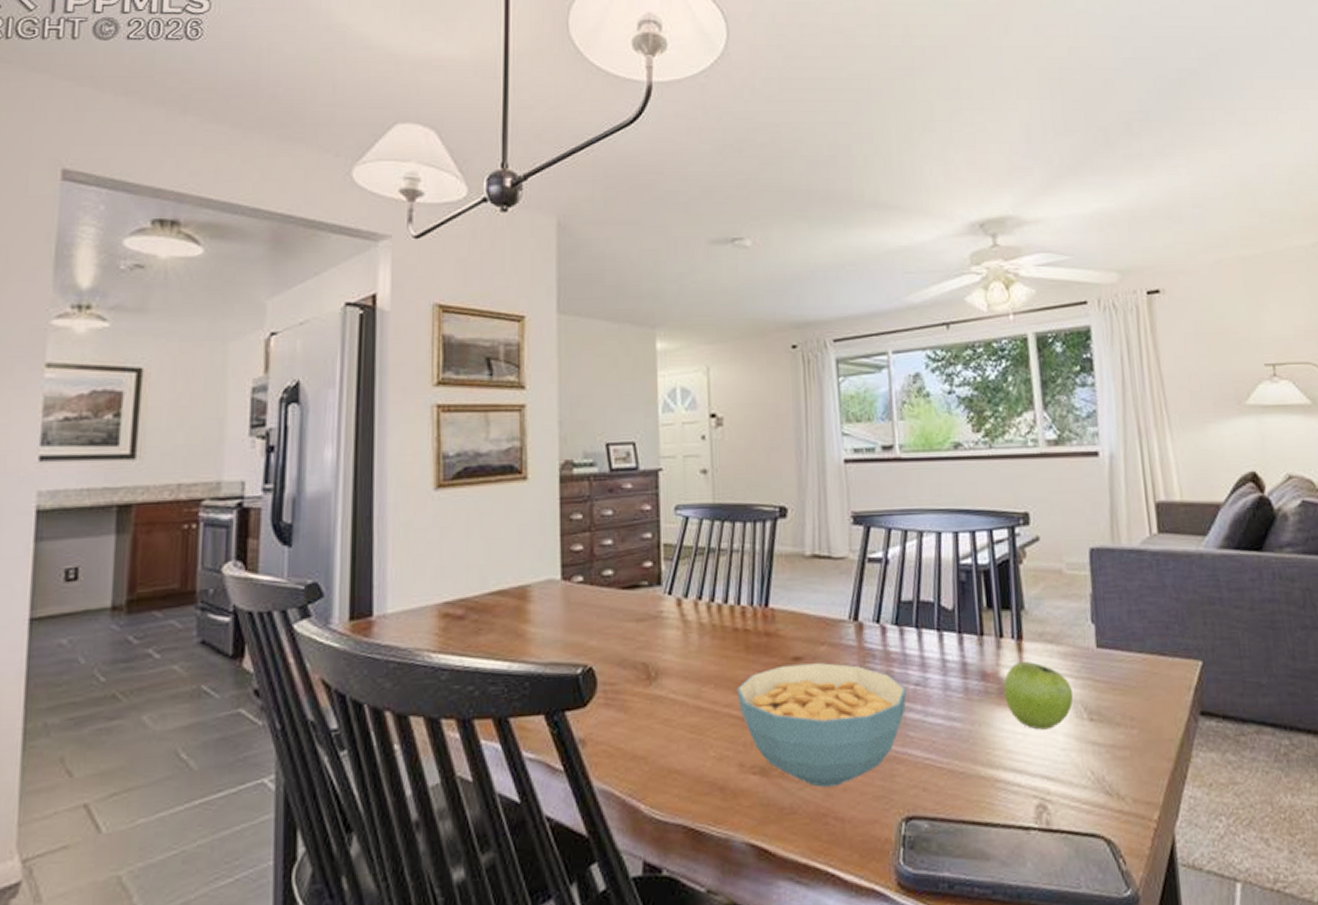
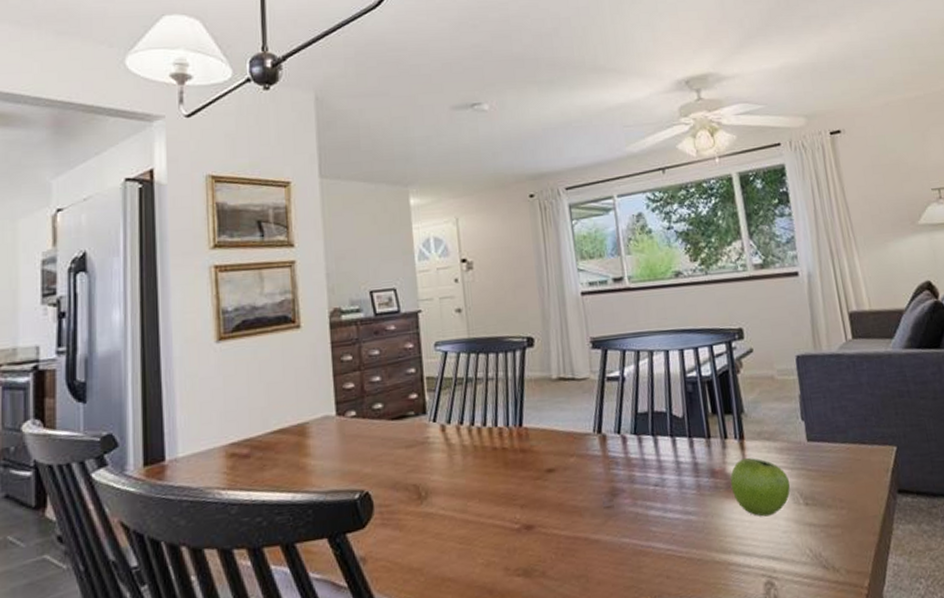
cereal bowl: present [737,663,906,787] -> none [499,472,648,583]

